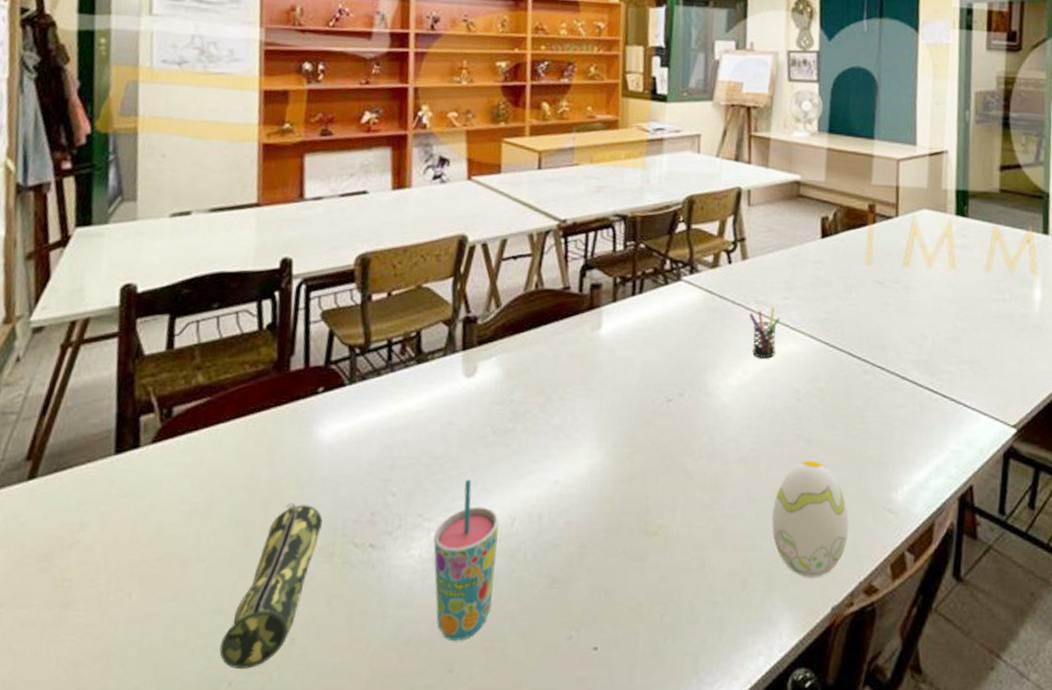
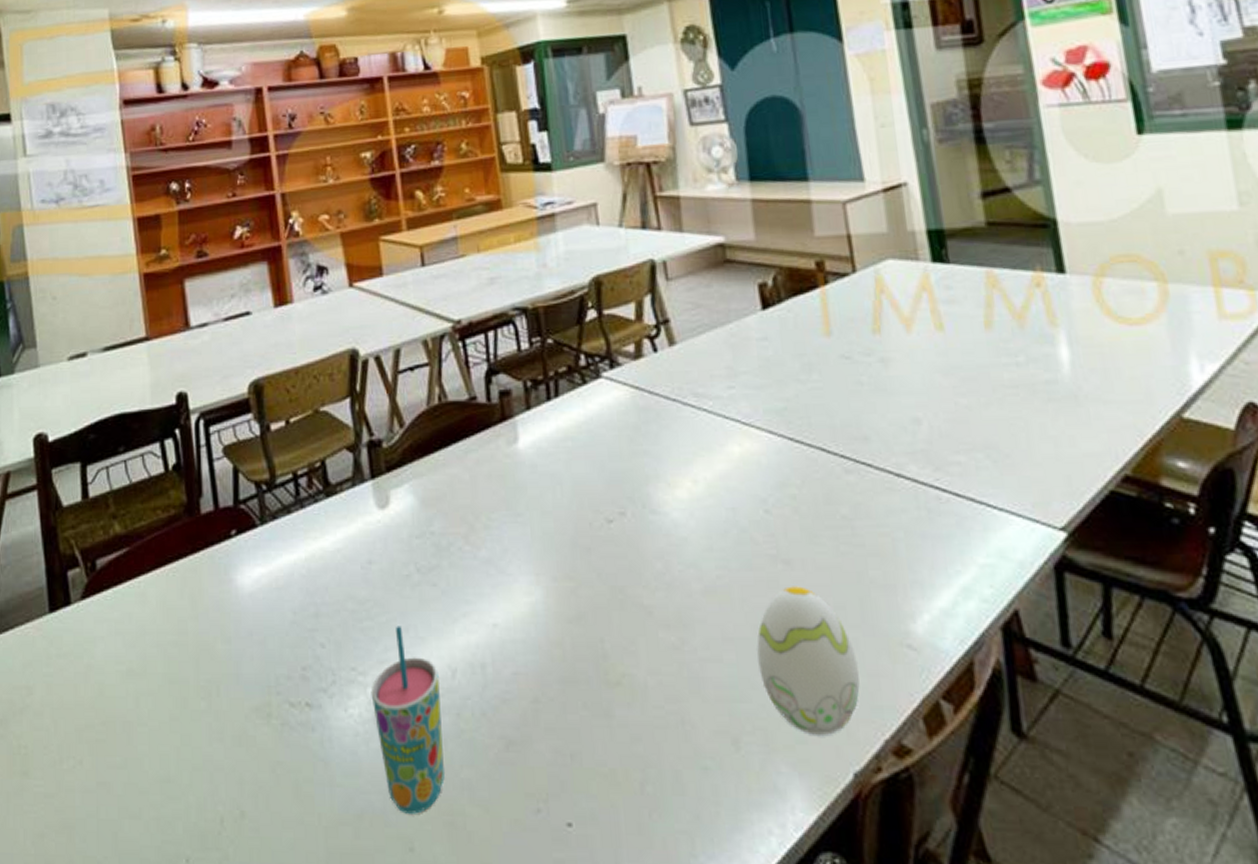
pencil case: present [219,503,323,669] -> none [173,659,255,844]
pen holder: present [749,306,780,359] -> none [688,399,728,463]

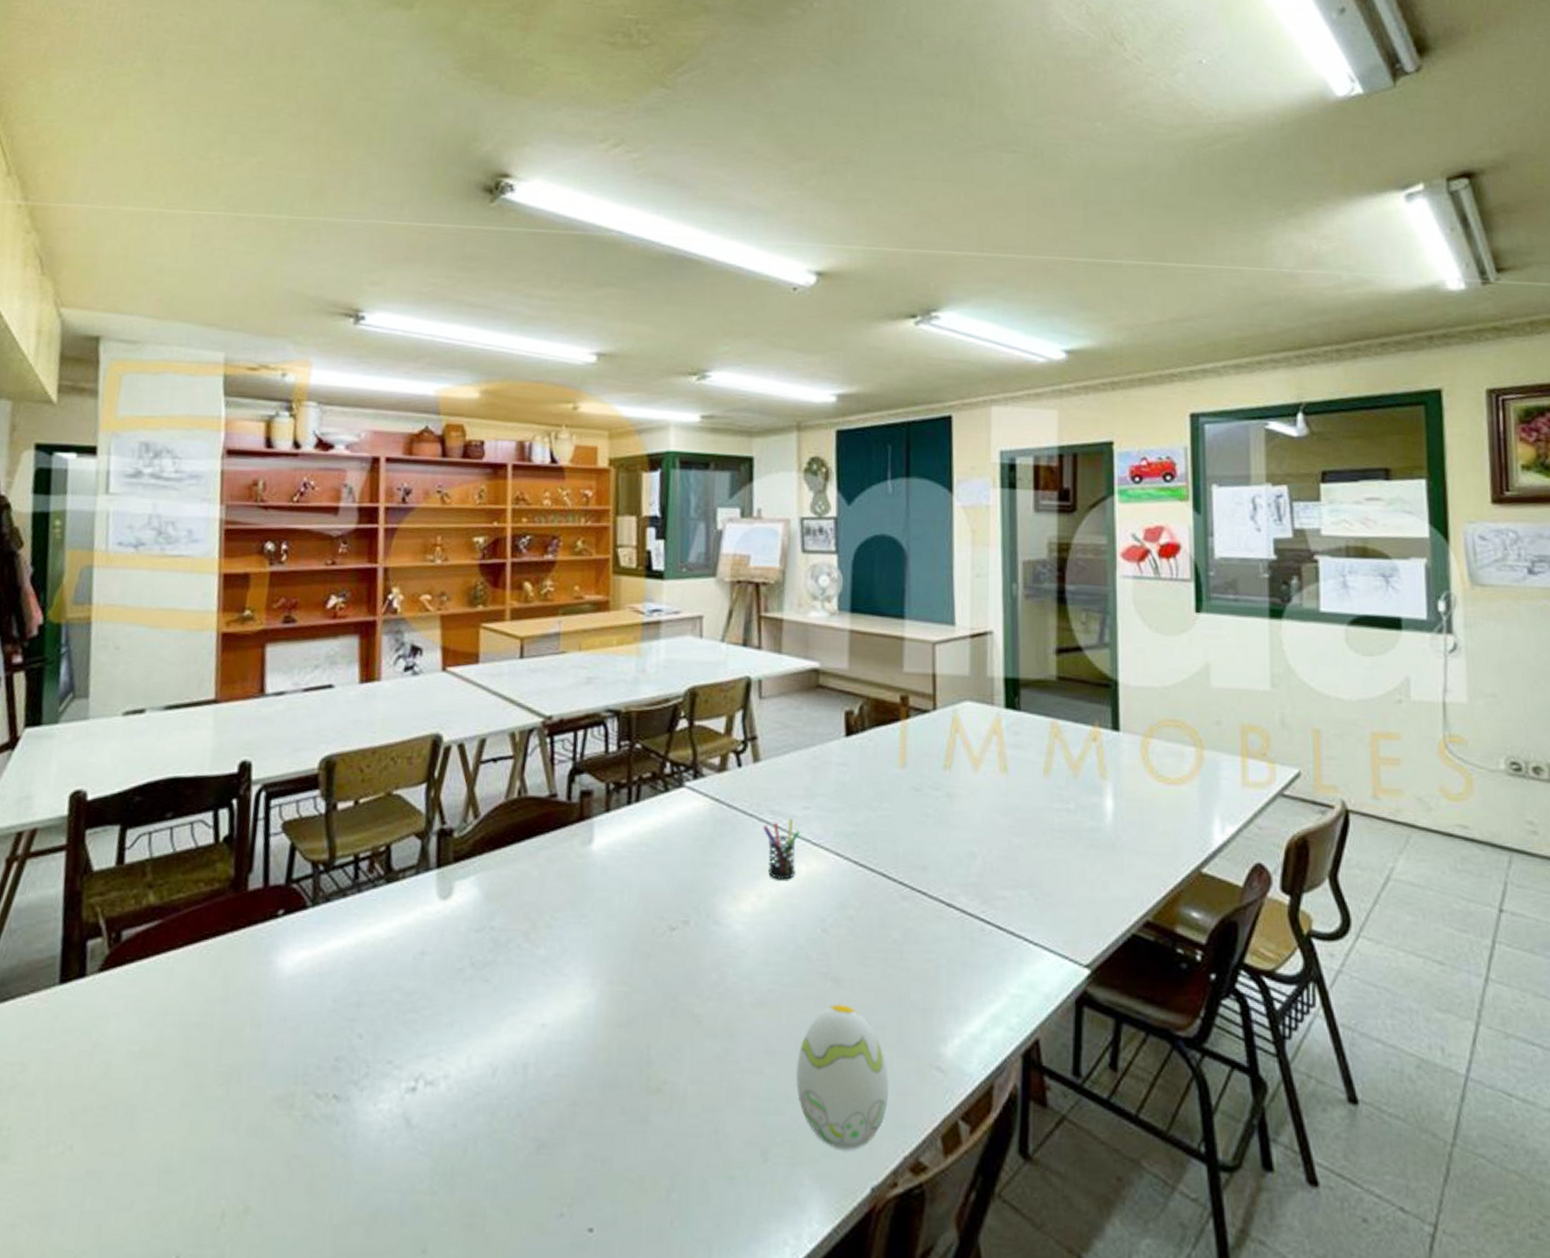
cup: present [371,626,445,814] -> none [404,1020,479,1215]
pen holder: none [688,399,728,463] -> present [763,818,800,880]

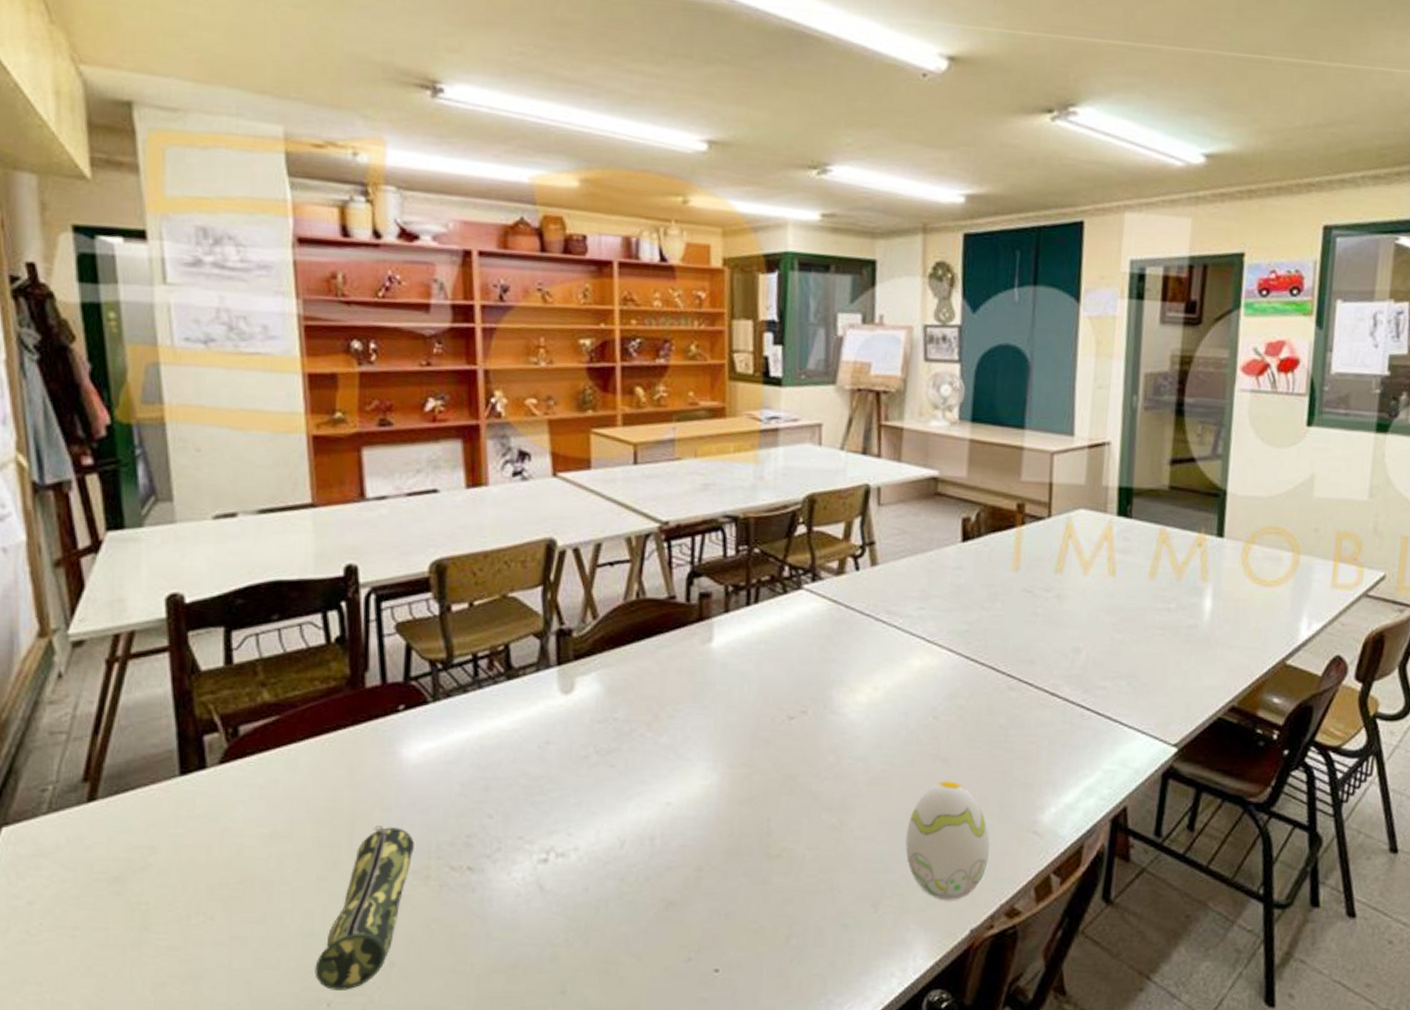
pencil case: none [167,1044,282,1240] -> present [315,825,414,990]
pen holder: present [763,818,800,880] -> none [879,617,915,674]

